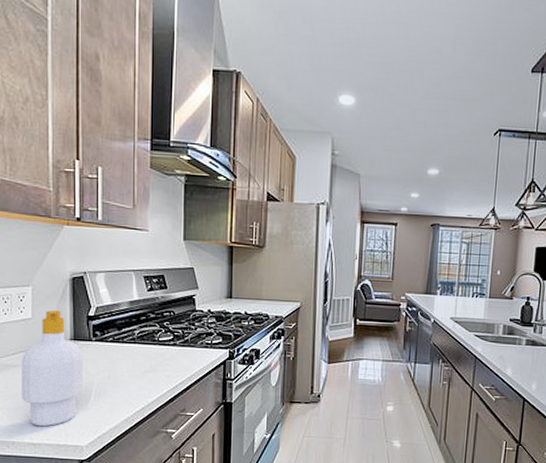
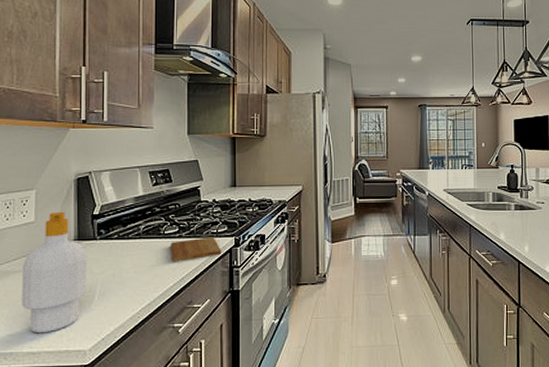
cutting board: none [165,347,216,370] -> present [171,237,222,262]

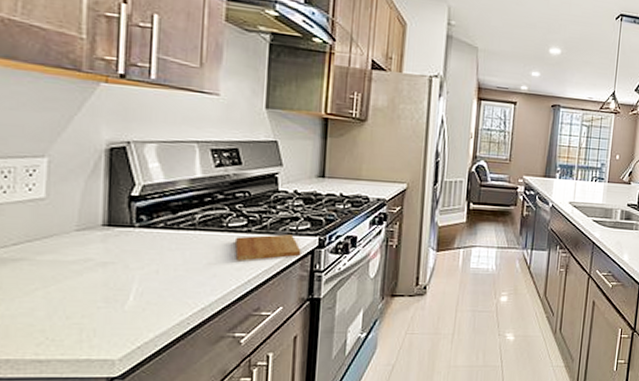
soap bottle: present [22,211,88,334] -> none [24,188,121,338]

